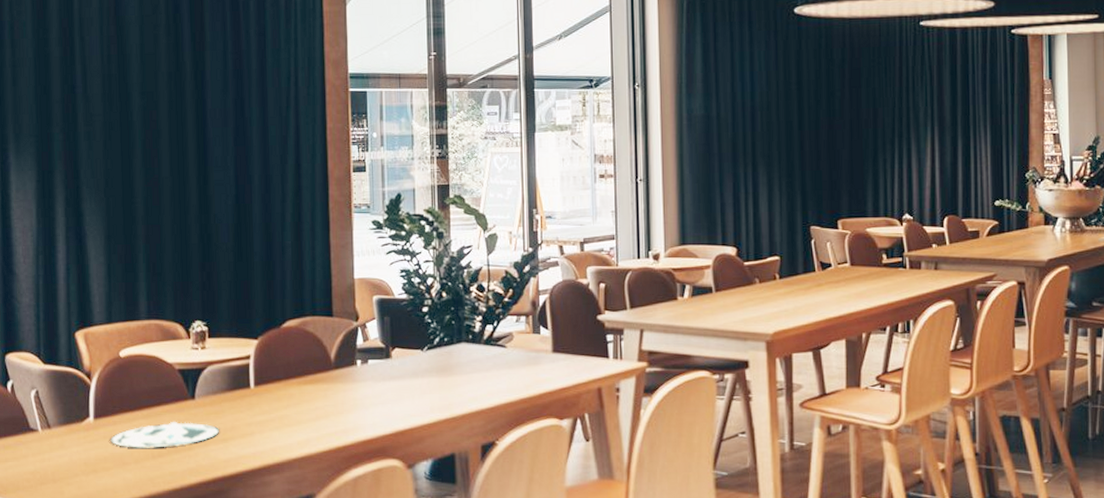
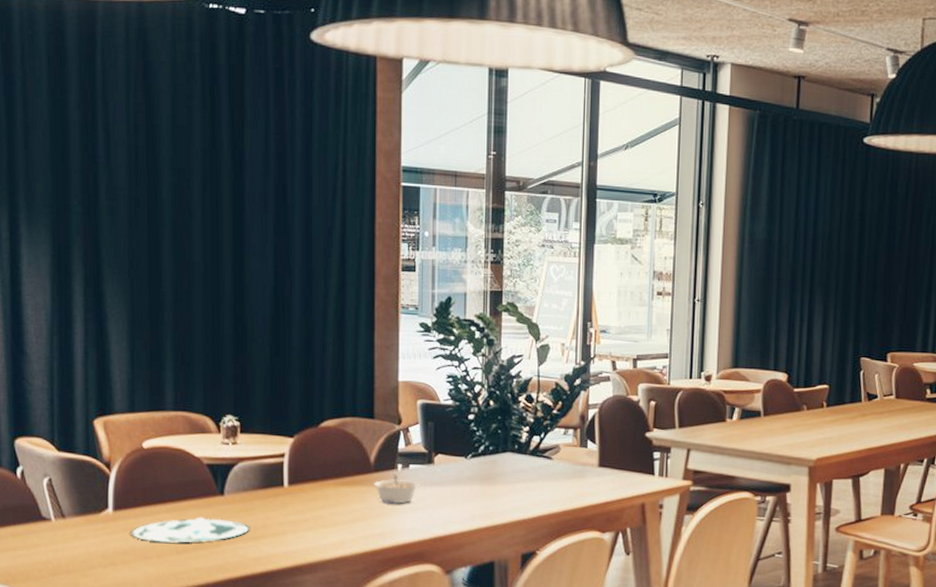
legume: none [334,371,378,400] -> present [373,475,419,504]

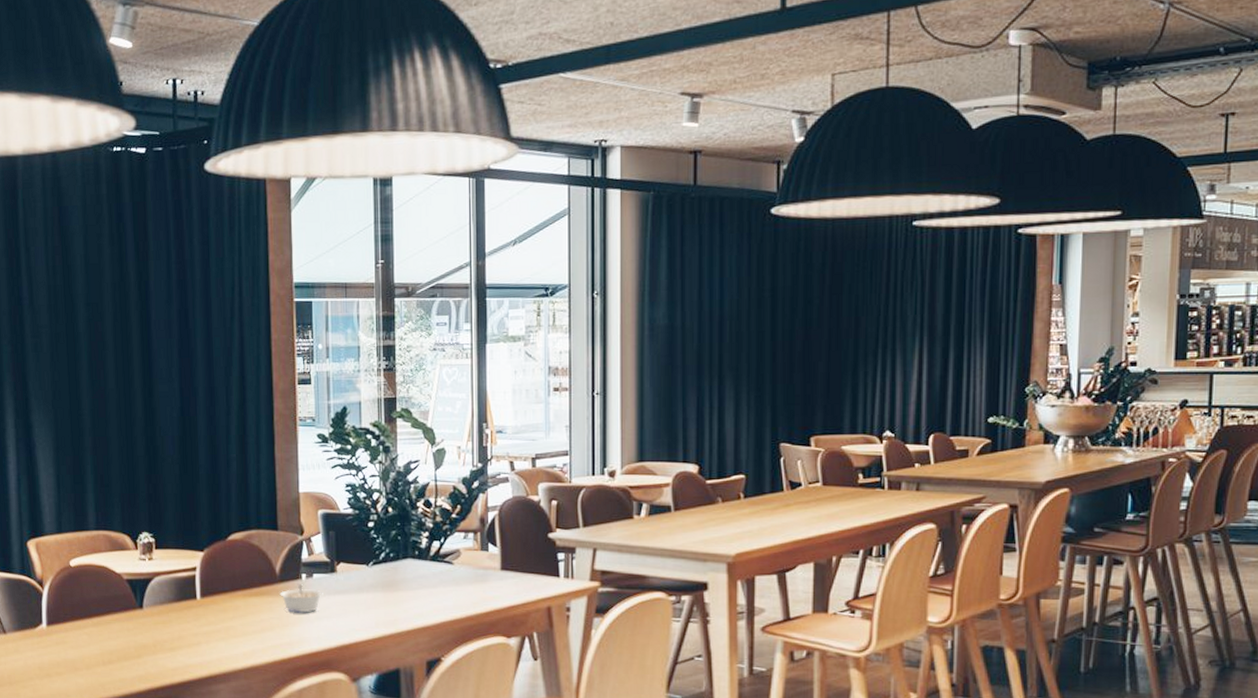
plate: present [131,516,250,543] -> none [62,629,168,655]

